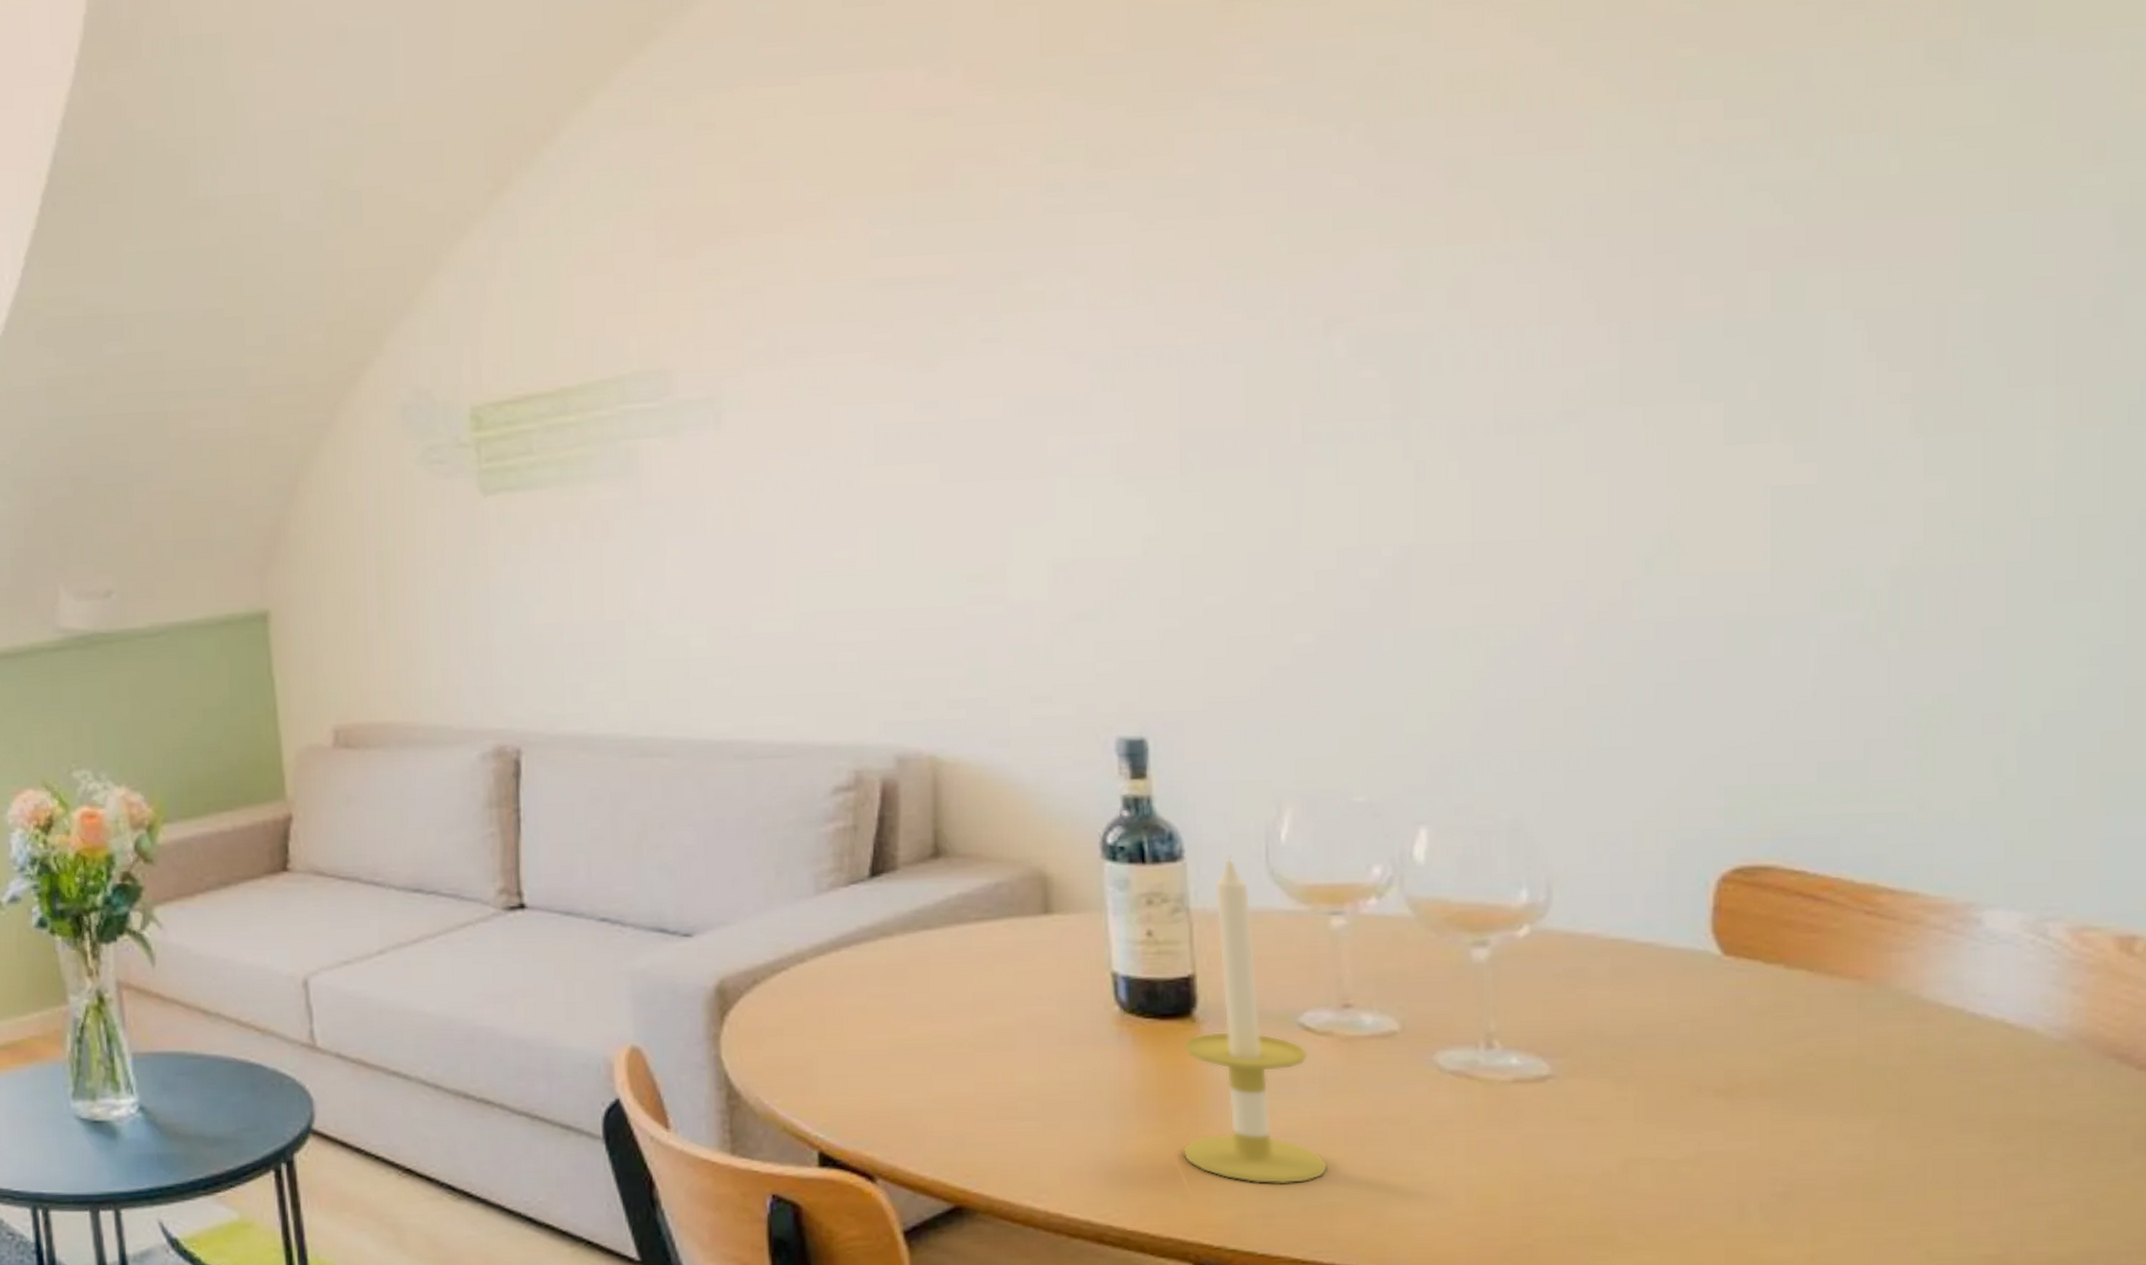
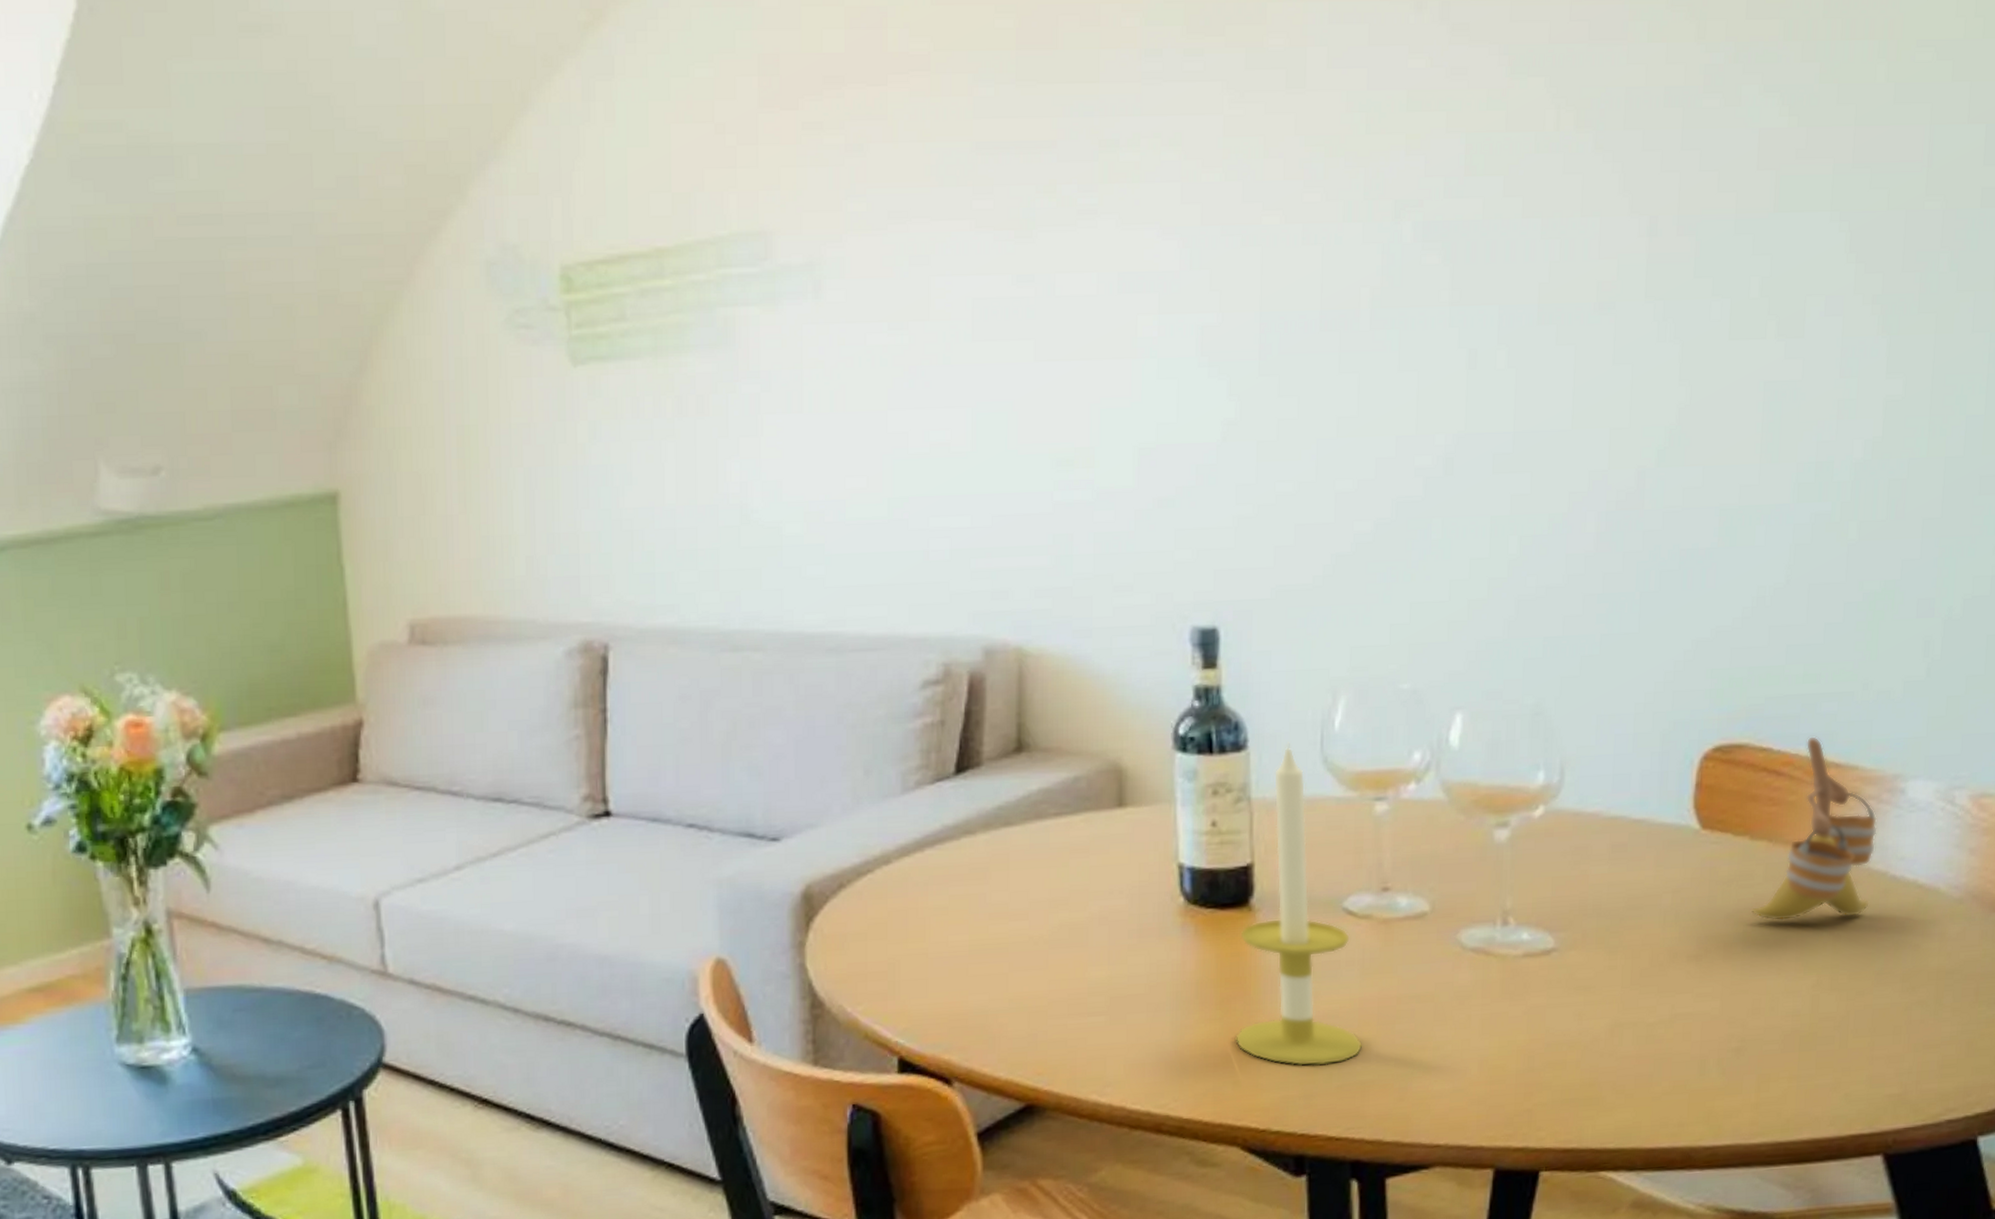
salt and pepper shaker: none [1791,860,1948,1057] -> present [1751,736,1877,921]

